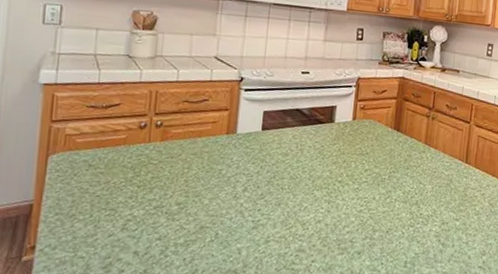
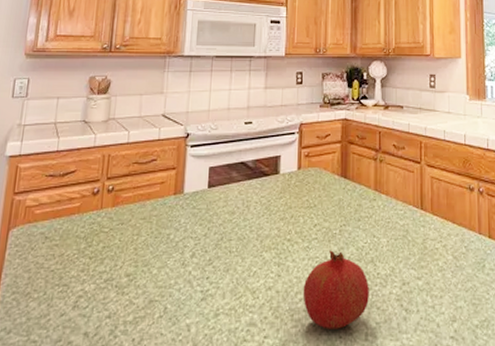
fruit: none [350,192,412,257] -> present [303,250,369,329]

